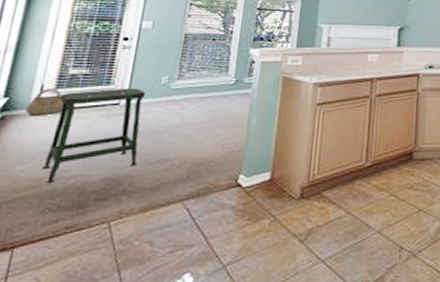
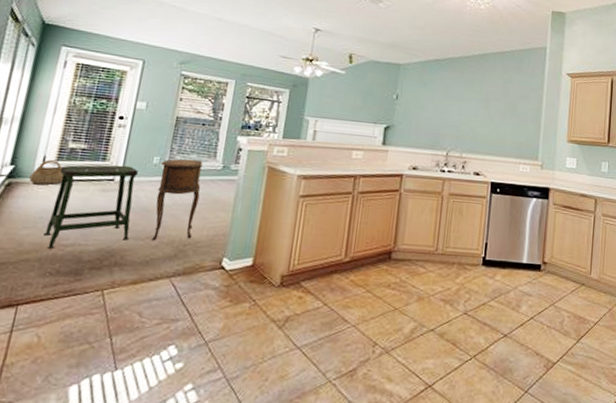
side table: none [162,76,215,164] -> present [151,159,204,241]

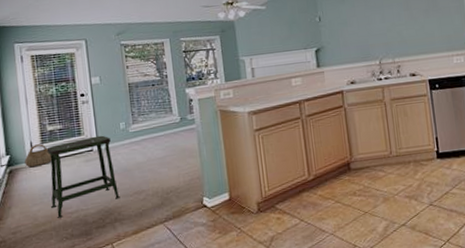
side table: present [151,159,204,241] -> none [127,117,172,195]

